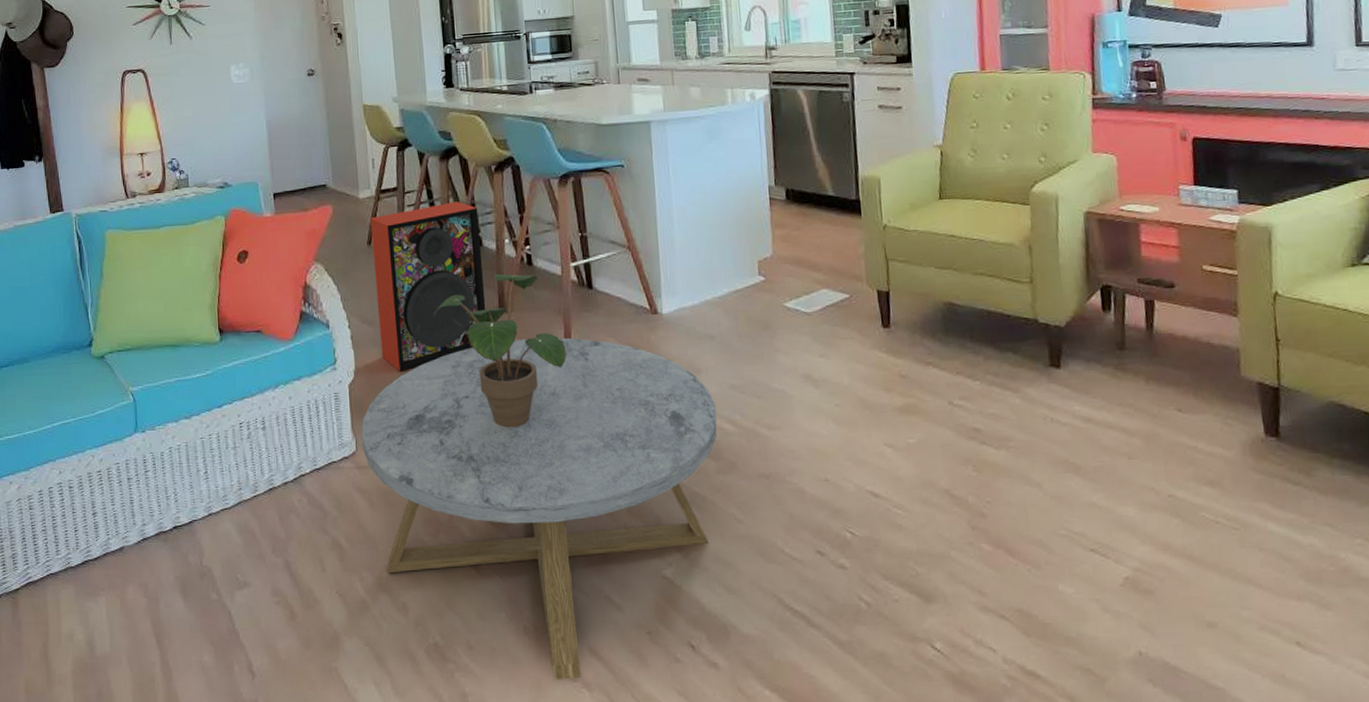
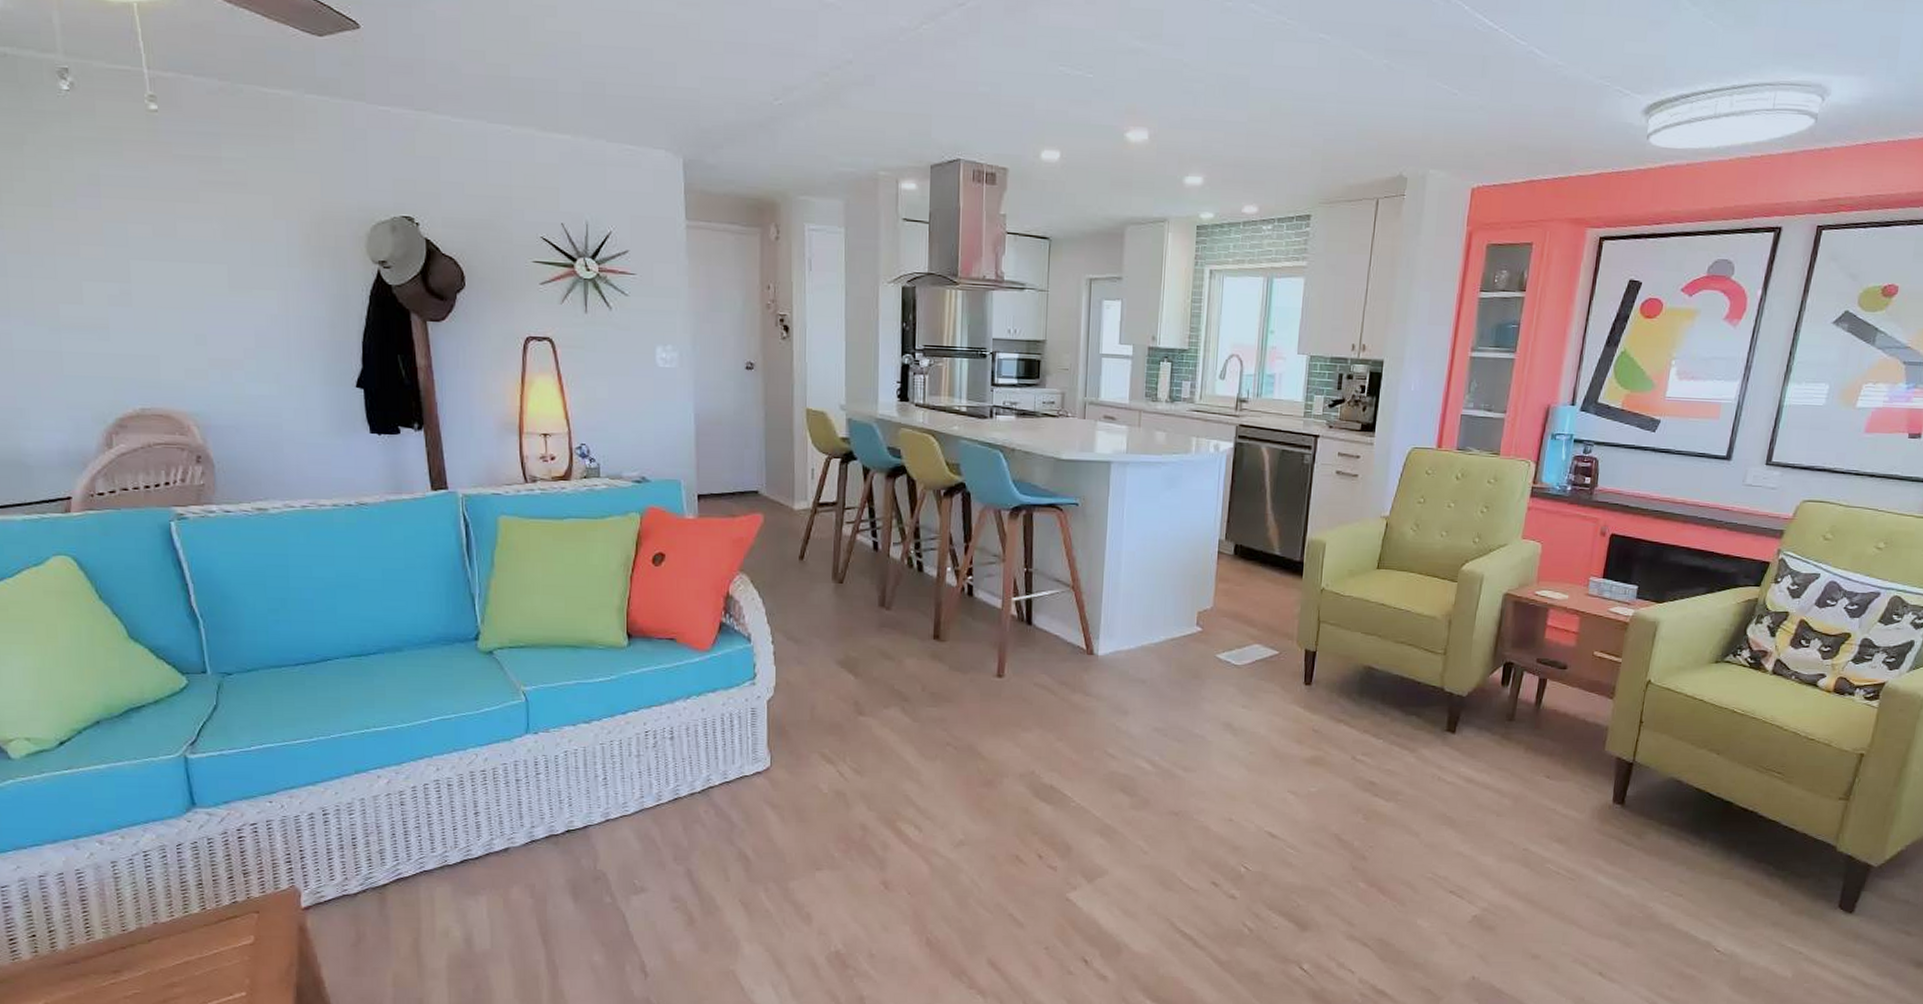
coffee table: present [361,337,718,680] -> none [777,669,1138,987]
speaker: present [370,202,486,372] -> none [804,523,922,692]
potted plant: present [434,273,567,428] -> none [865,601,998,754]

